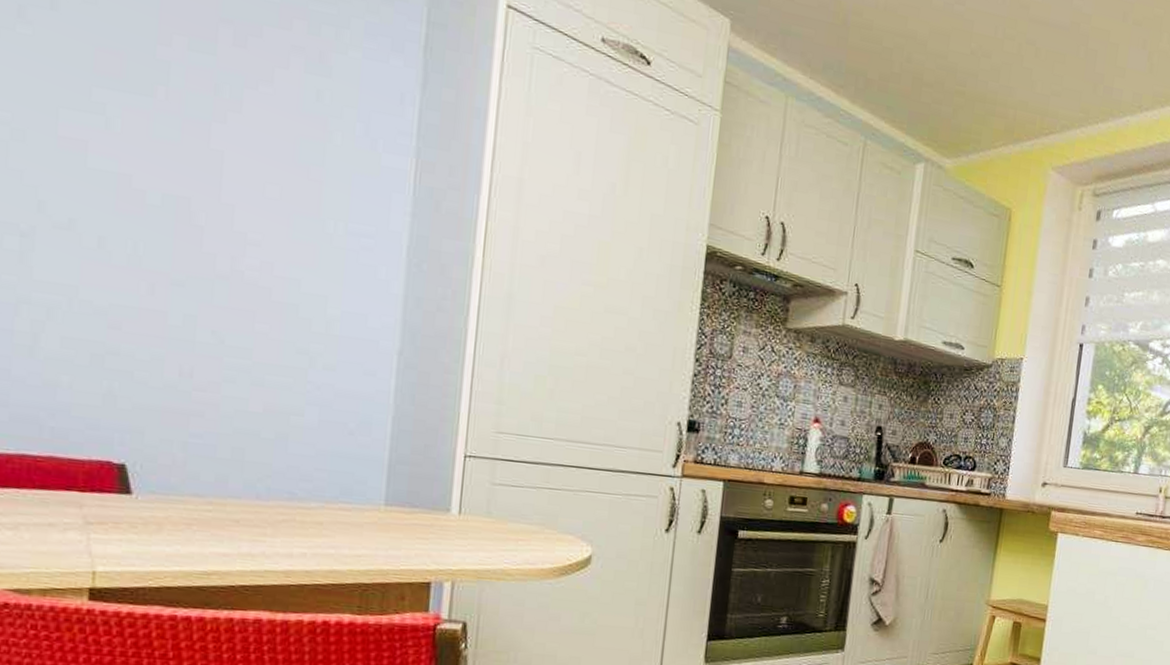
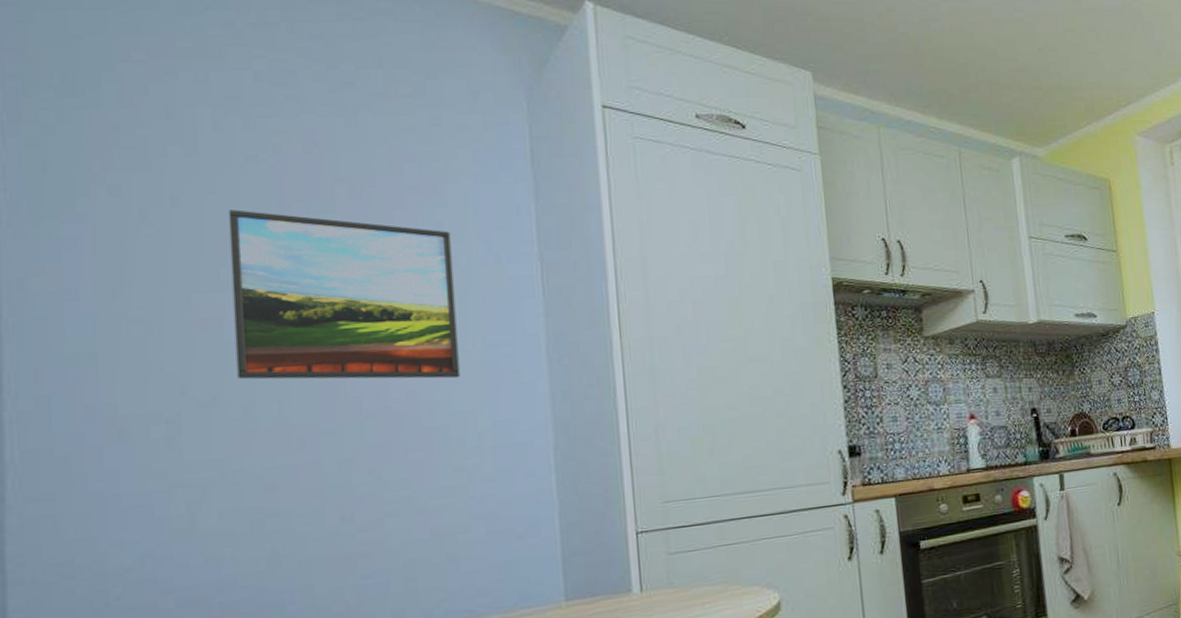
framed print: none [96,27,330,259] -> present [228,209,460,380]

